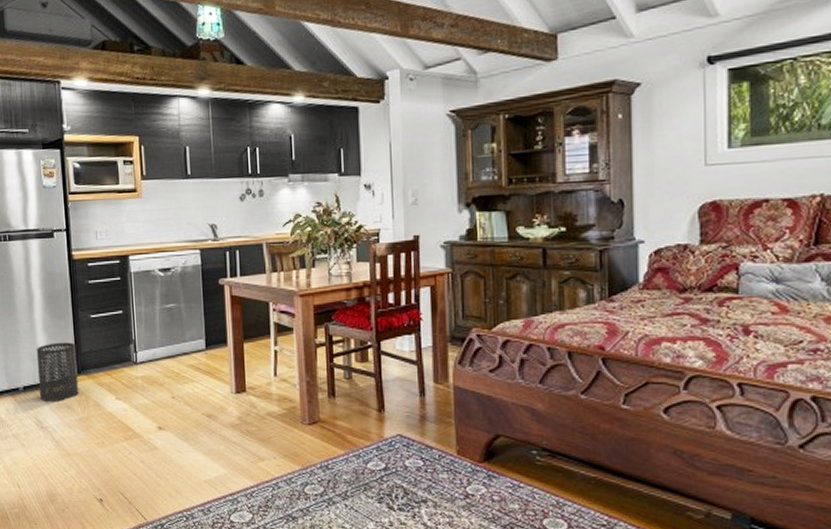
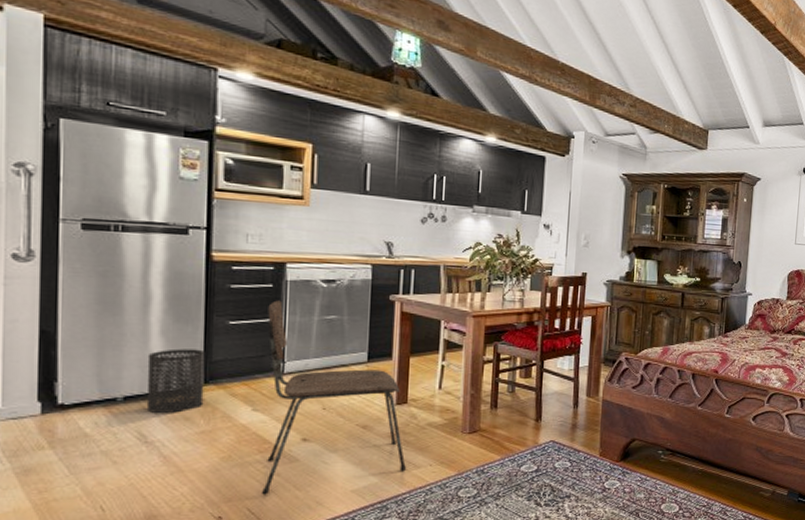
dining chair: none [119,292,251,481] -> present [261,300,406,495]

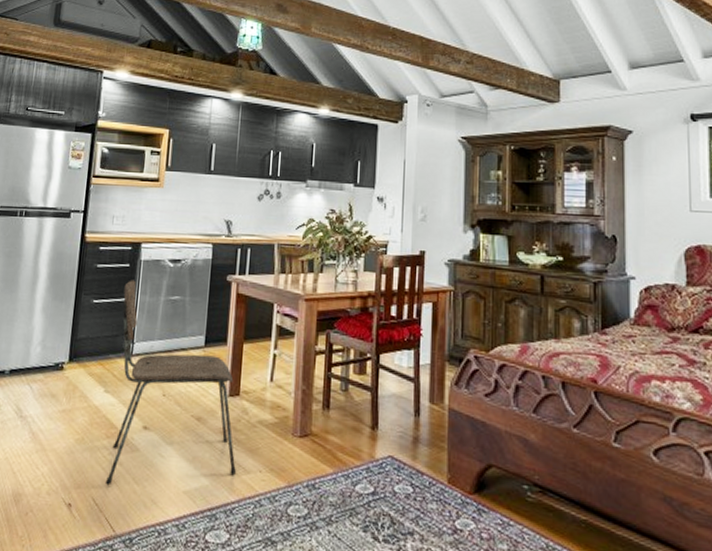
trash can: present [146,348,205,413] -> none [25,325,73,389]

